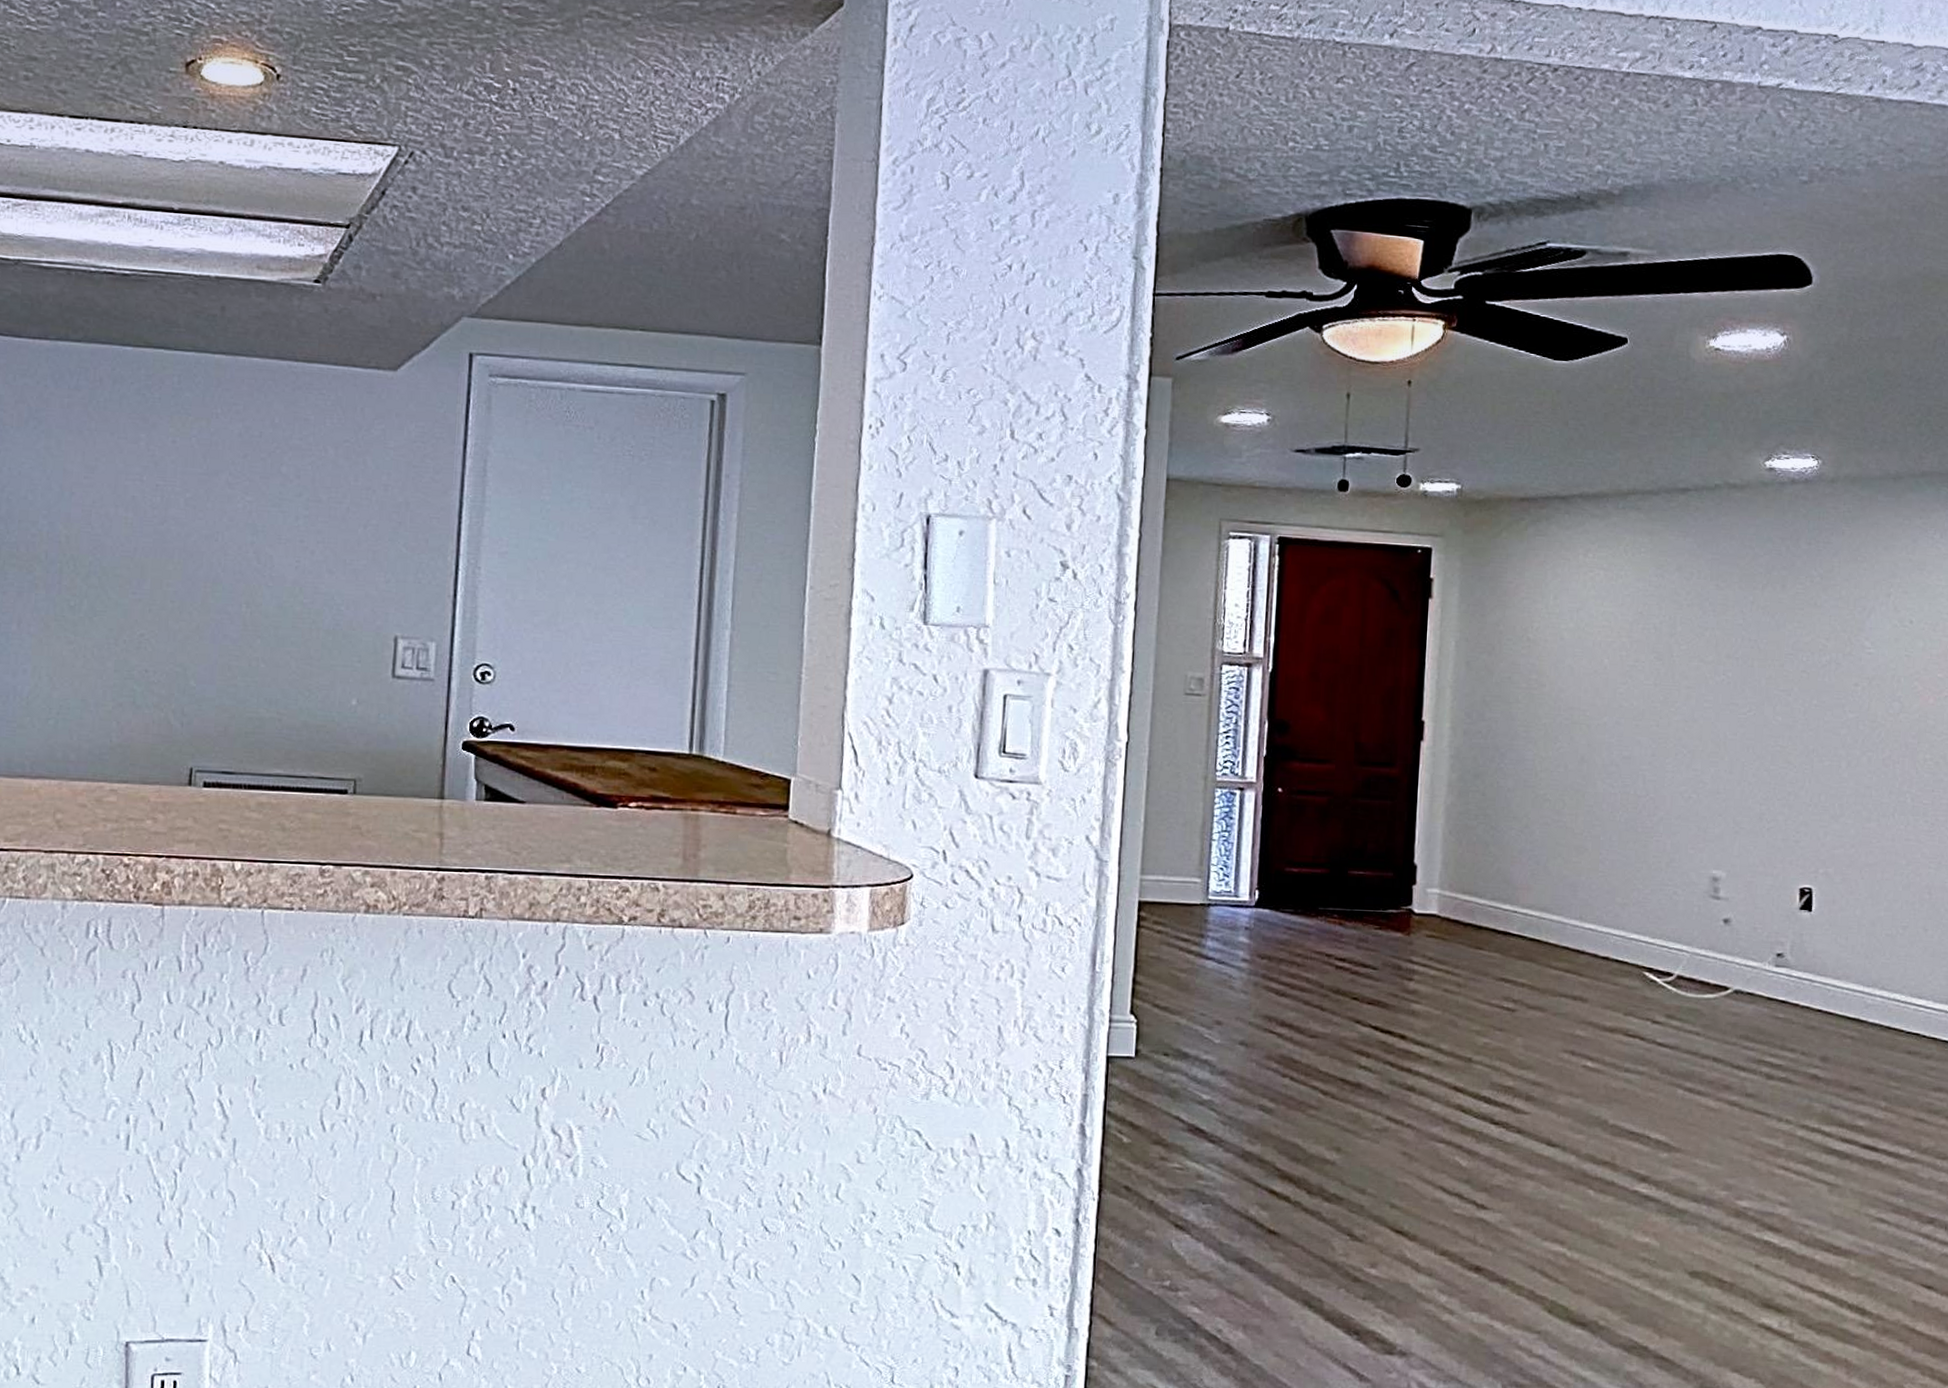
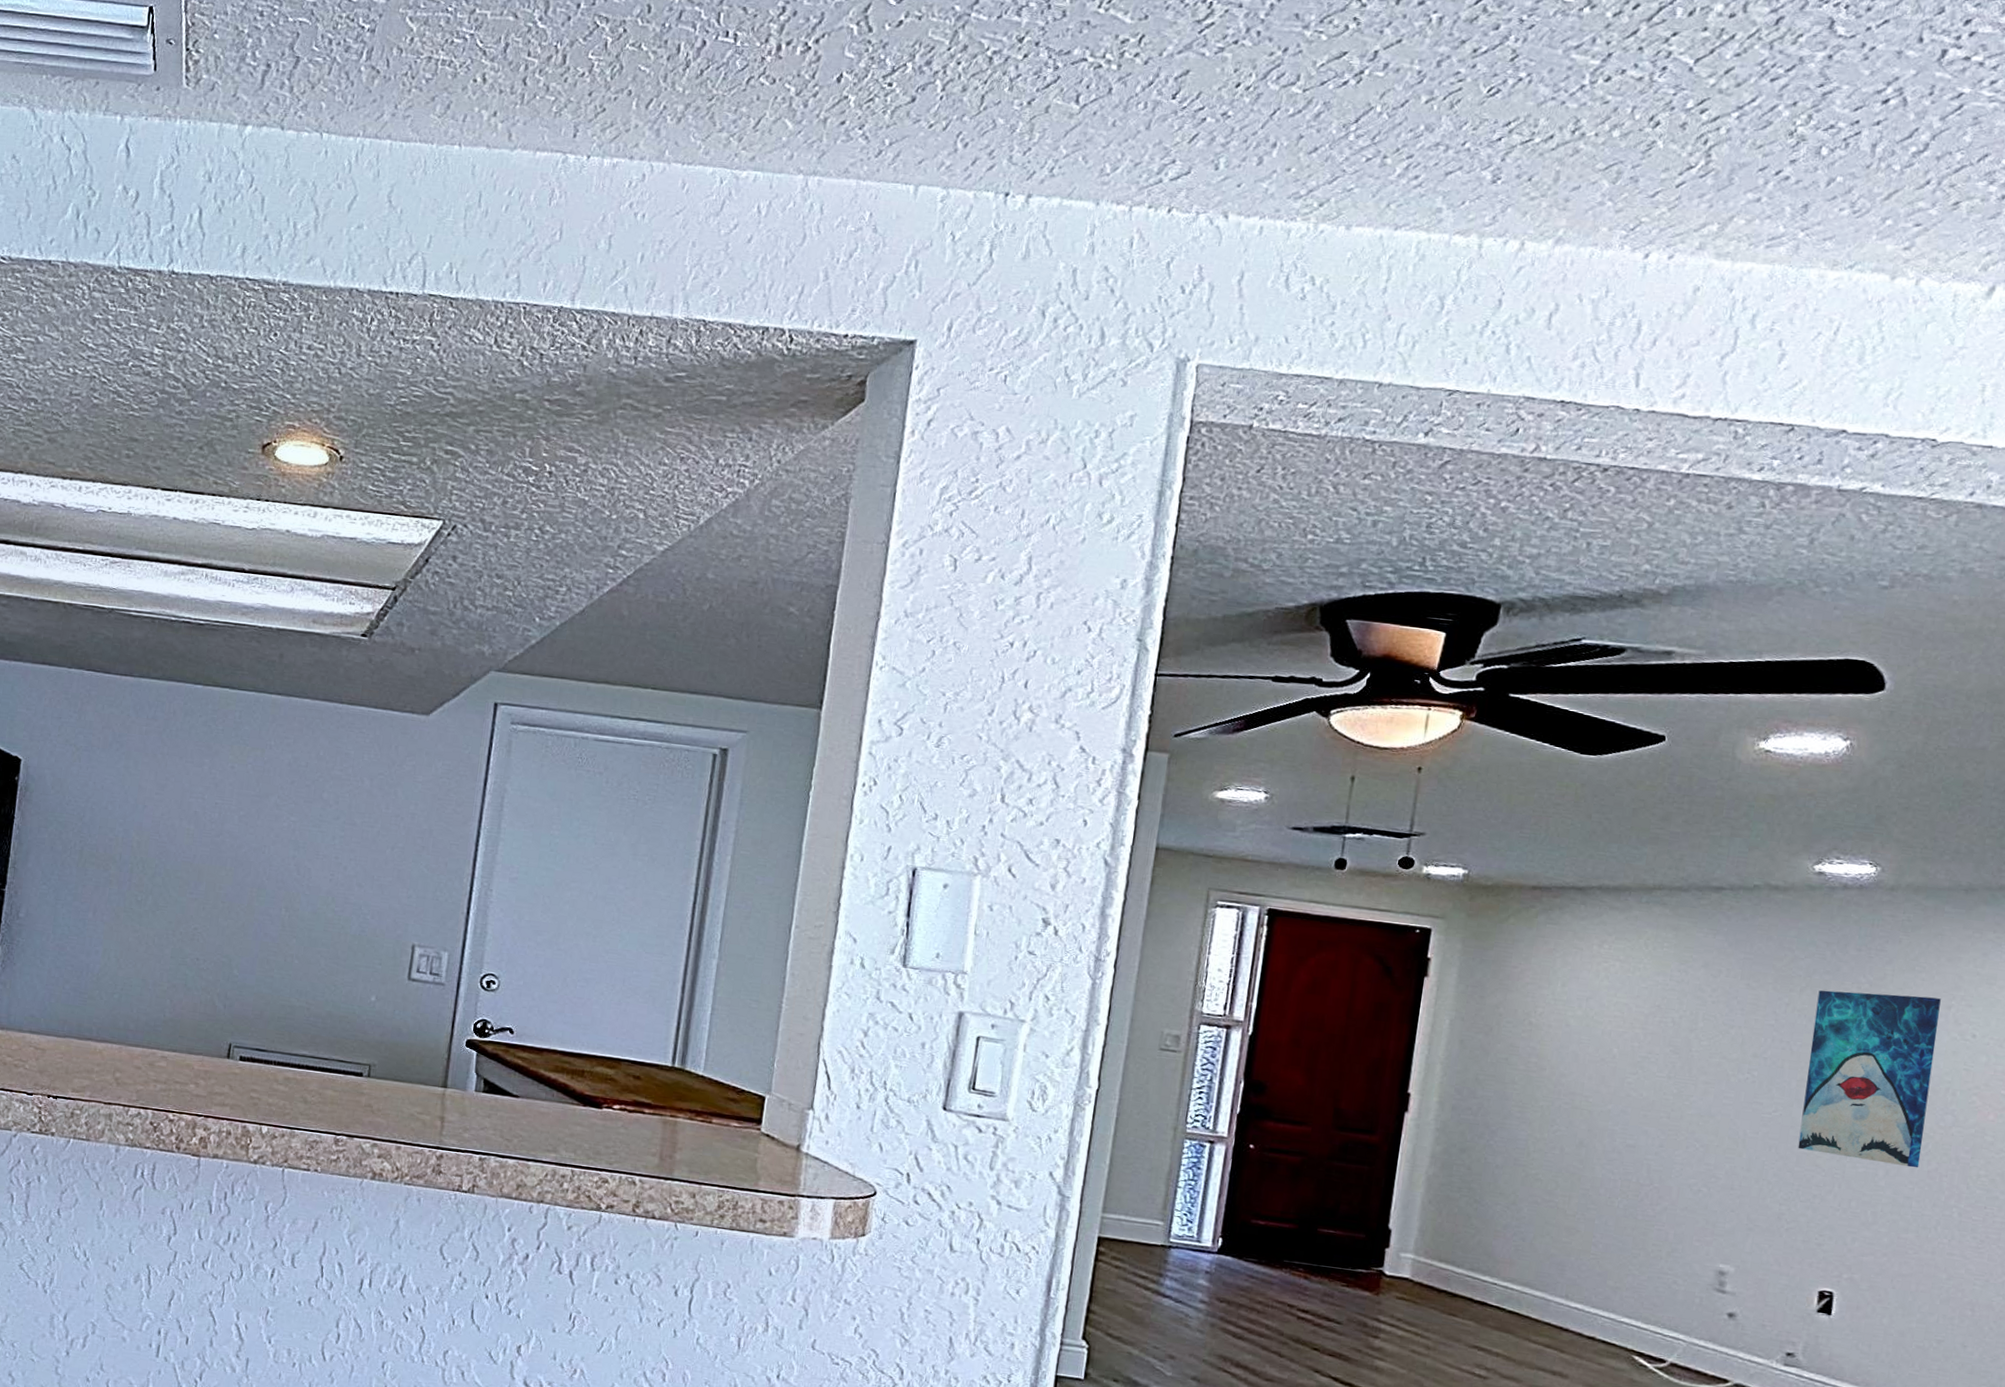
wall art: none [1771,586,1881,757] -> present [1798,990,1941,1168]

